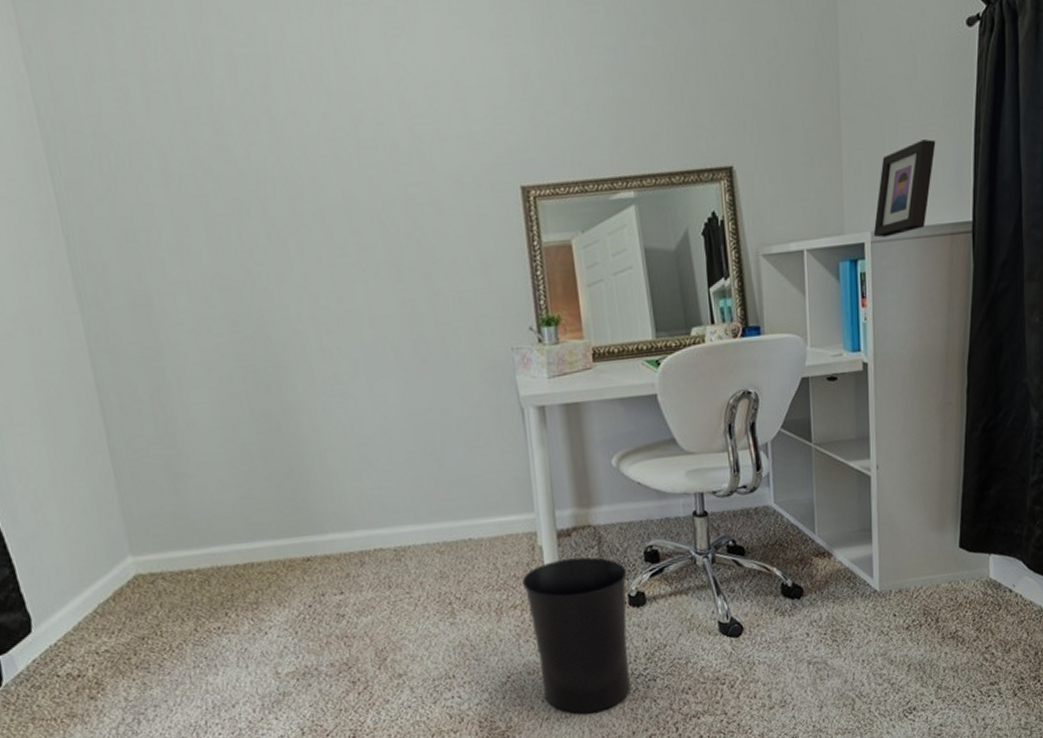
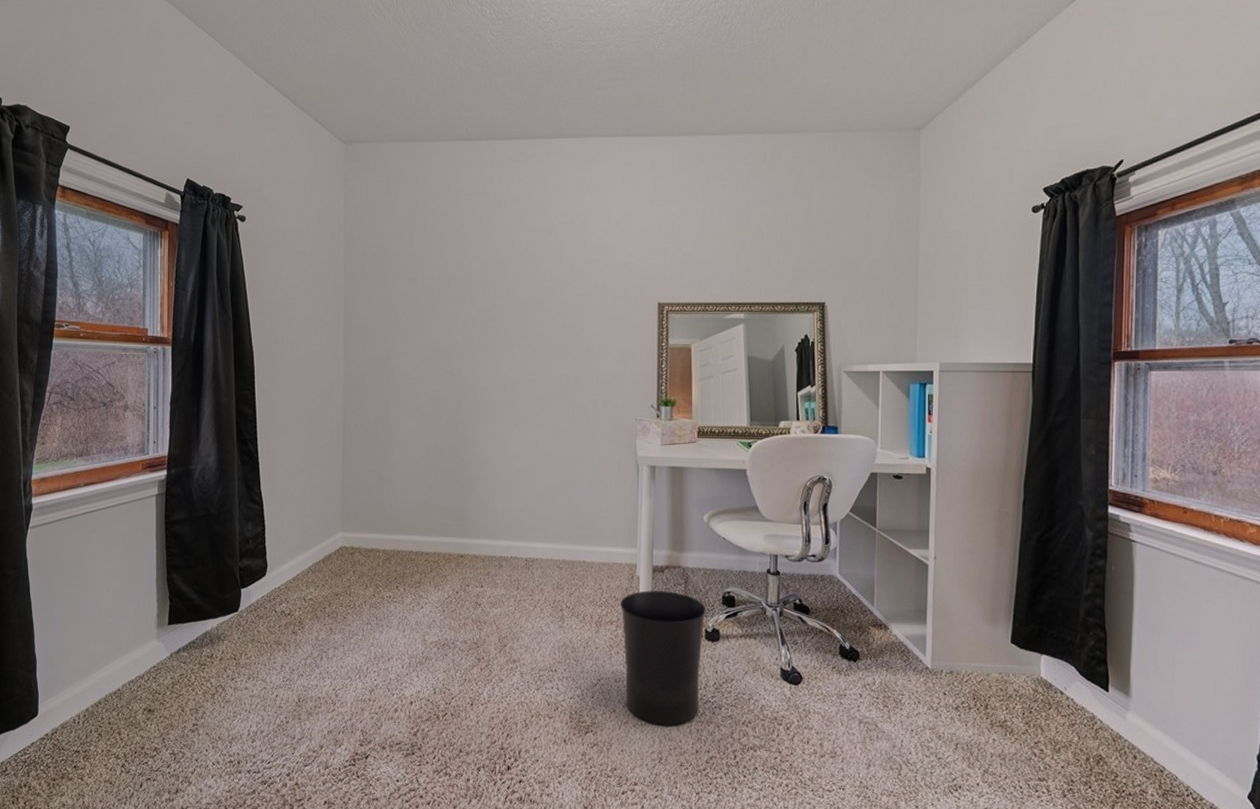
picture frame: present [873,139,936,238] -> none [941,296,1001,368]

